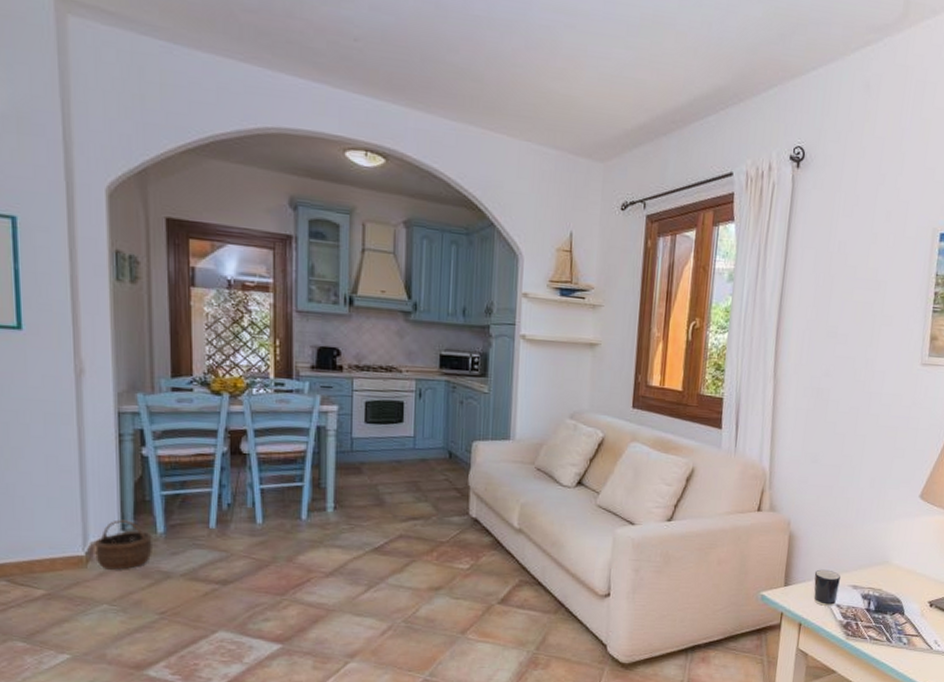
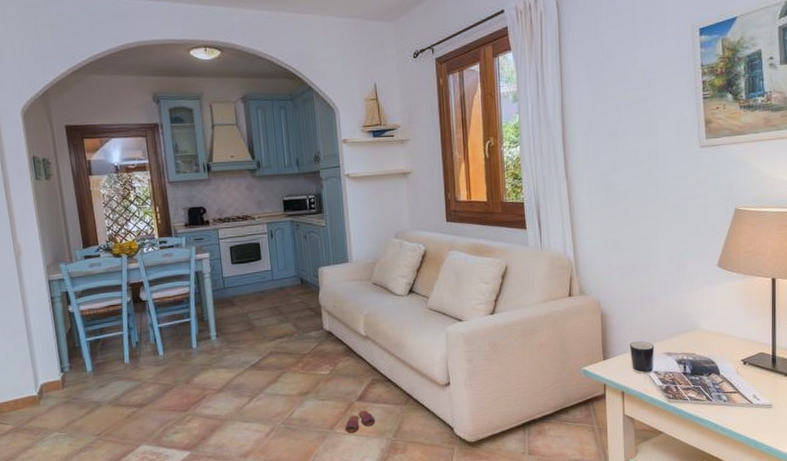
wicker basket: present [95,519,154,570] -> none [43,364,86,404]
slippers: none [480,615,516,640] -> present [345,410,374,433]

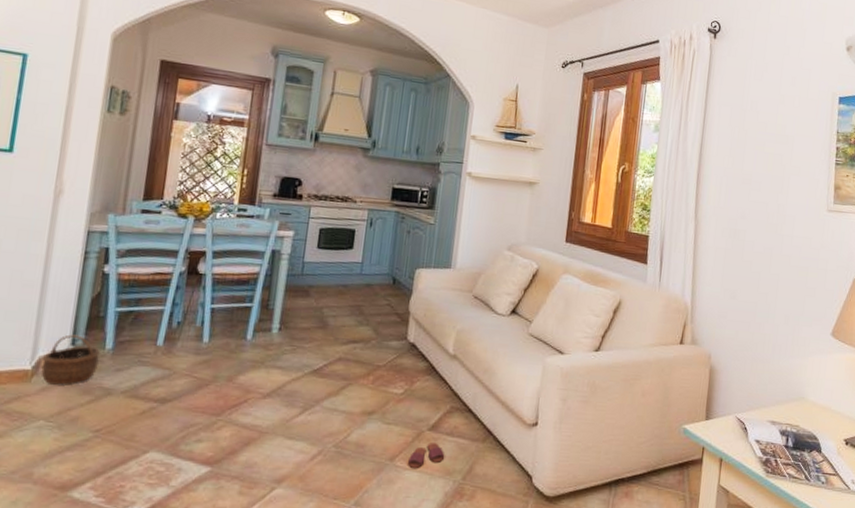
wicker basket: none [43,364,86,404] -> present [41,334,100,385]
mug: present [629,341,655,375] -> none [734,403,760,443]

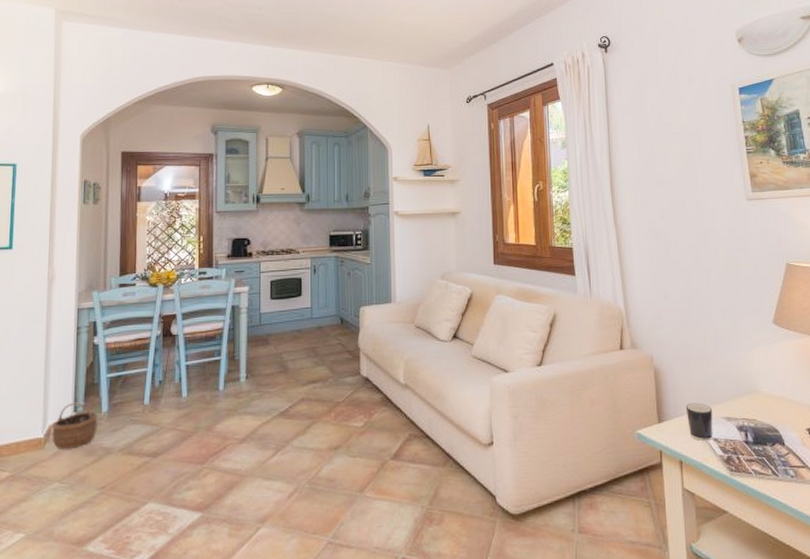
slippers: present [408,443,444,468] -> none [377,471,409,497]
mug: none [734,403,760,443] -> present [685,403,713,442]

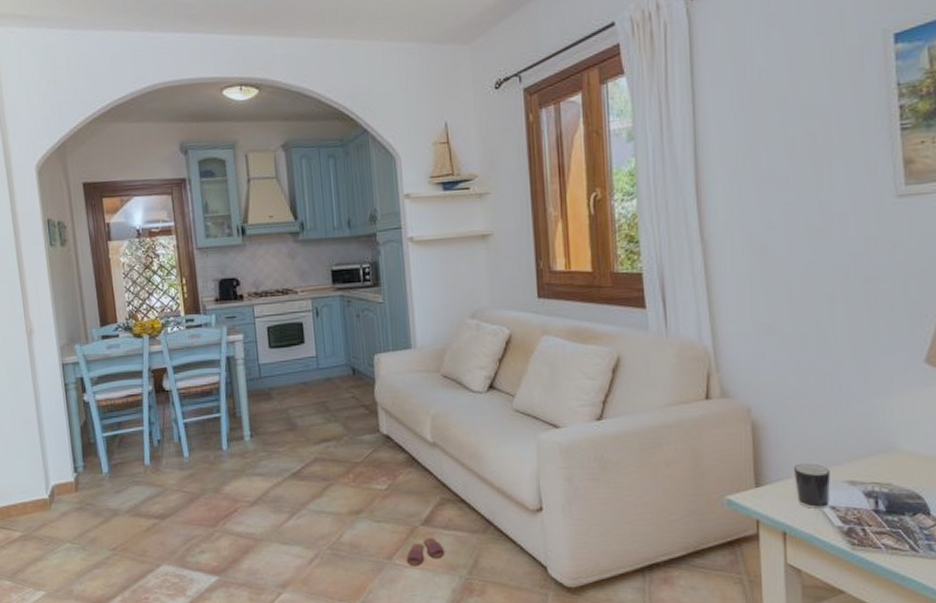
wicker basket: present [52,402,99,449] -> none [55,463,101,510]
slippers: none [377,471,409,497] -> present [407,538,444,565]

